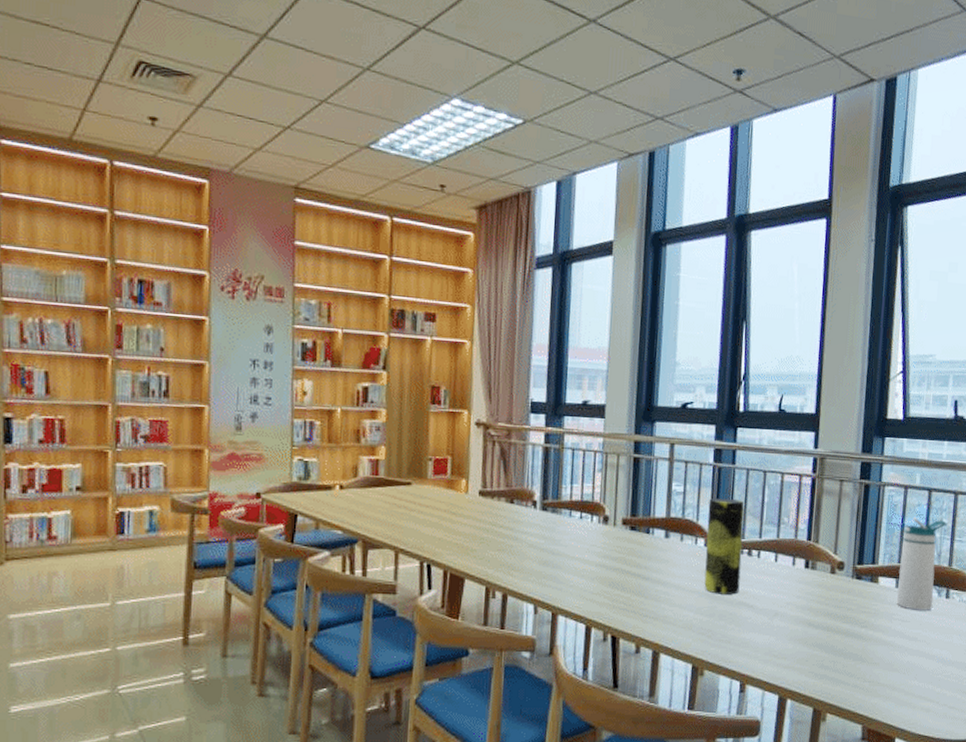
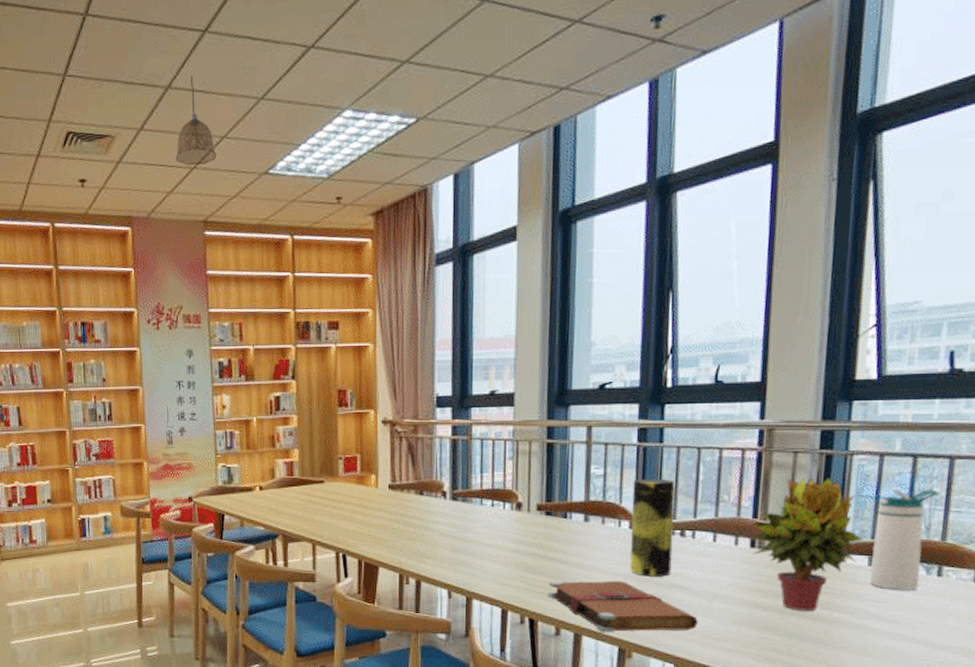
pendant lamp: none [266,30,315,127] -> present [175,76,217,166]
book: none [629,597,761,651] -> present [547,580,698,633]
potted plant: none [805,504,891,630] -> present [751,477,862,612]

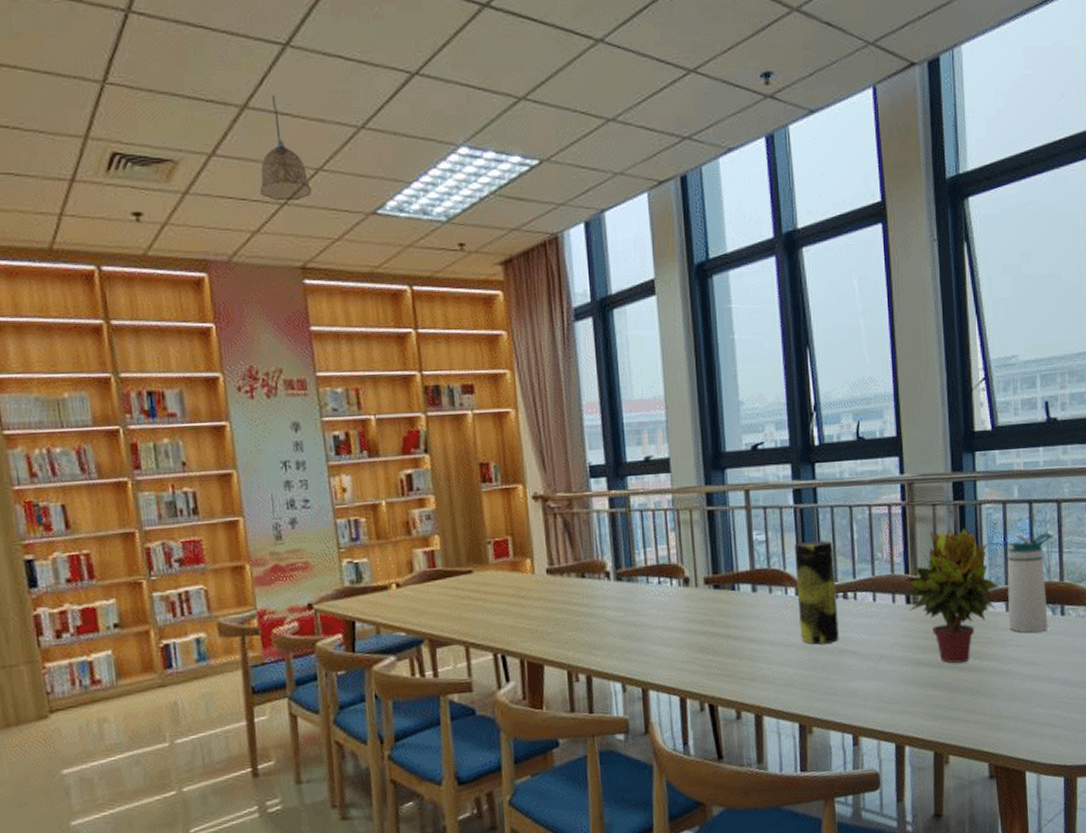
book: present [547,580,698,633] -> none [724,651,869,710]

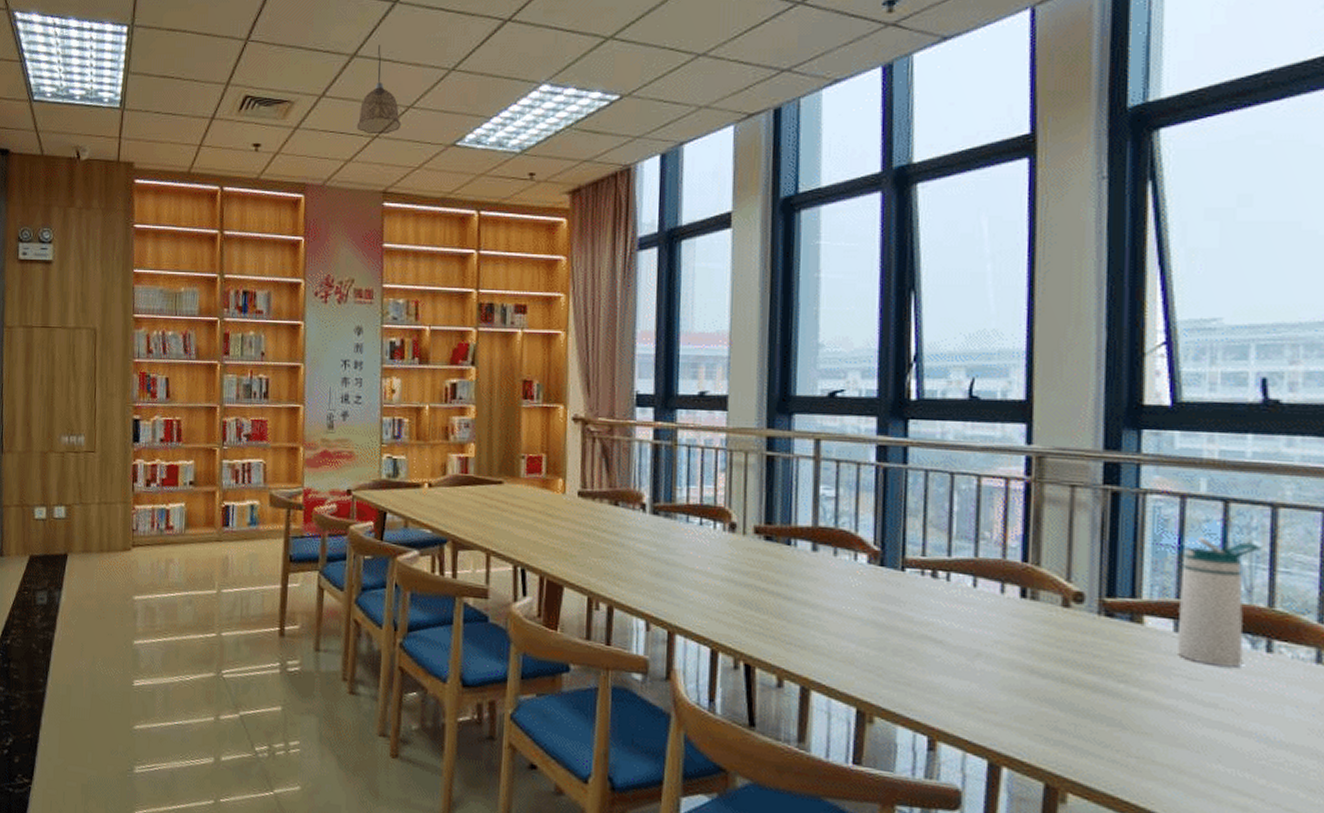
vase: present [794,540,839,645] -> none [869,505,924,626]
potted plant: present [905,527,998,664] -> none [1021,517,1164,684]

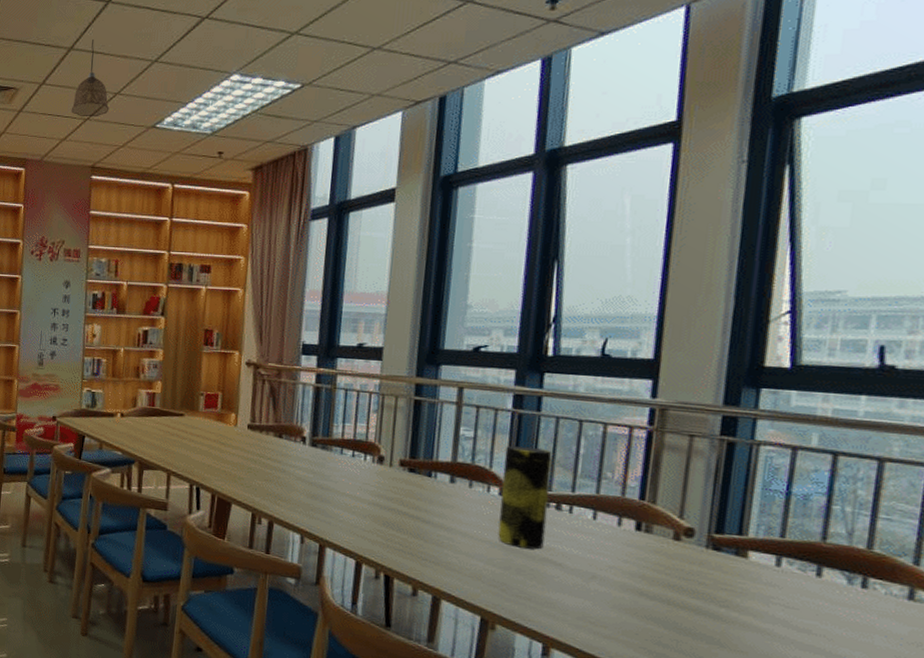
vase: none [869,505,924,626] -> present [498,446,553,550]
water bottle: present [1176,537,1262,668] -> none [776,485,866,600]

